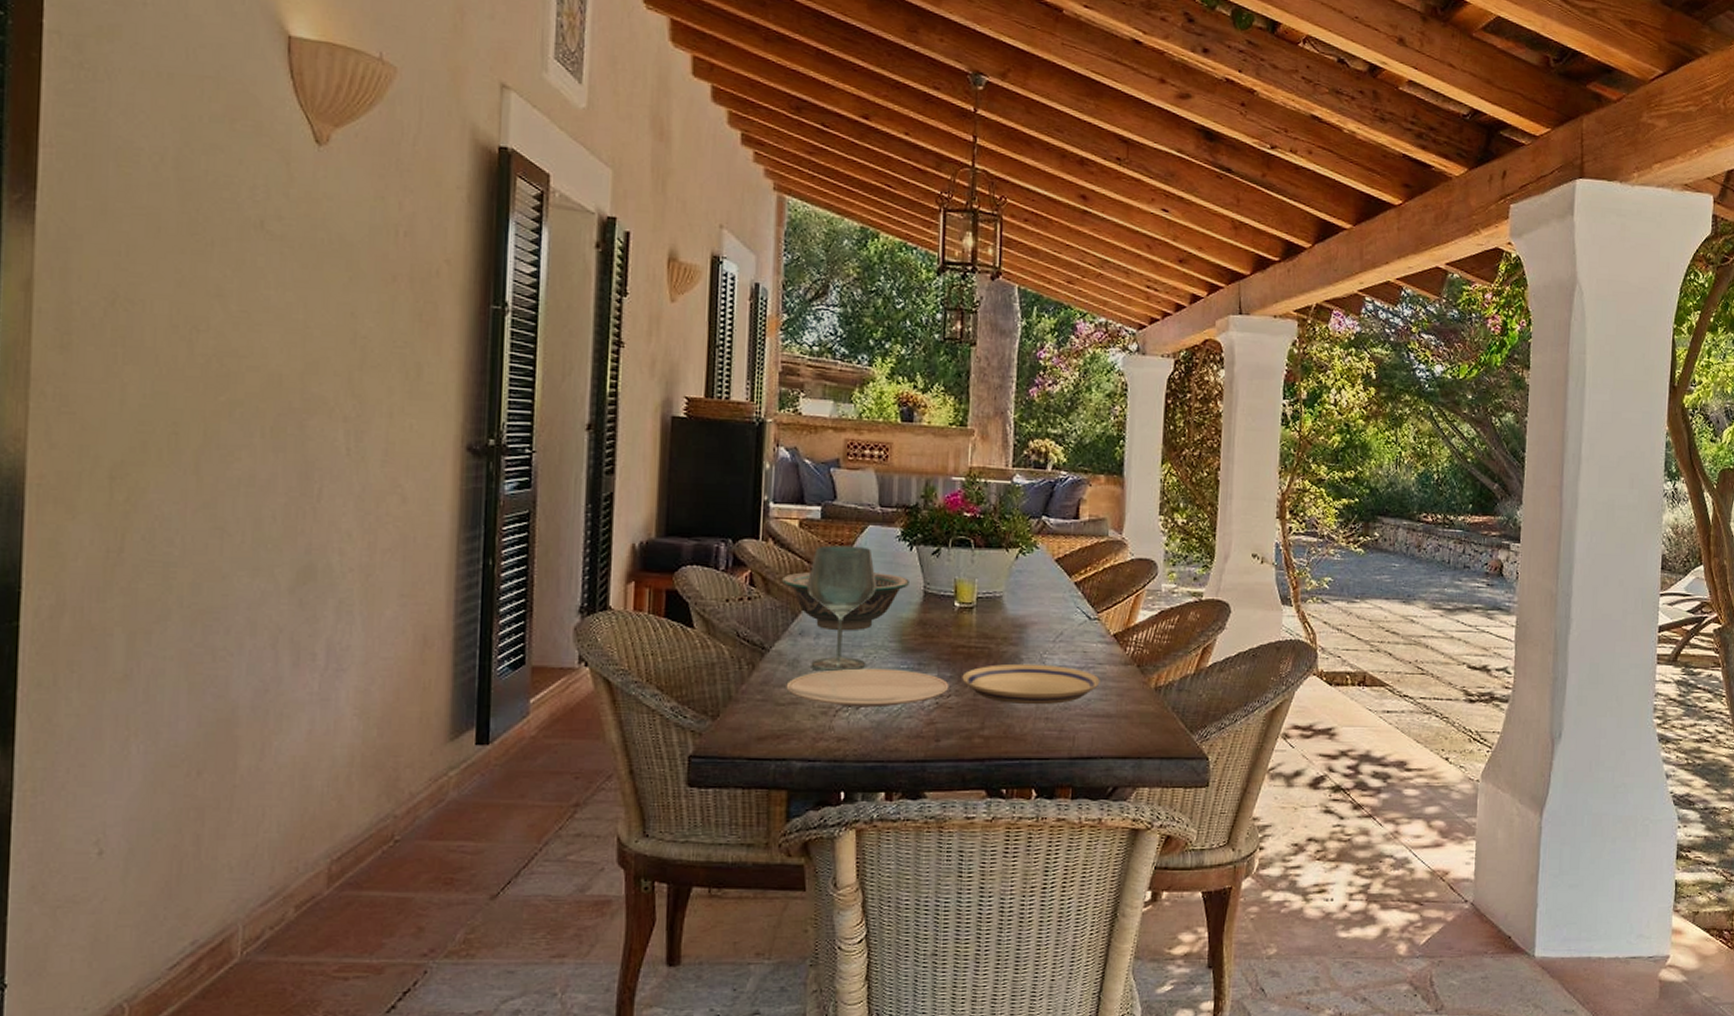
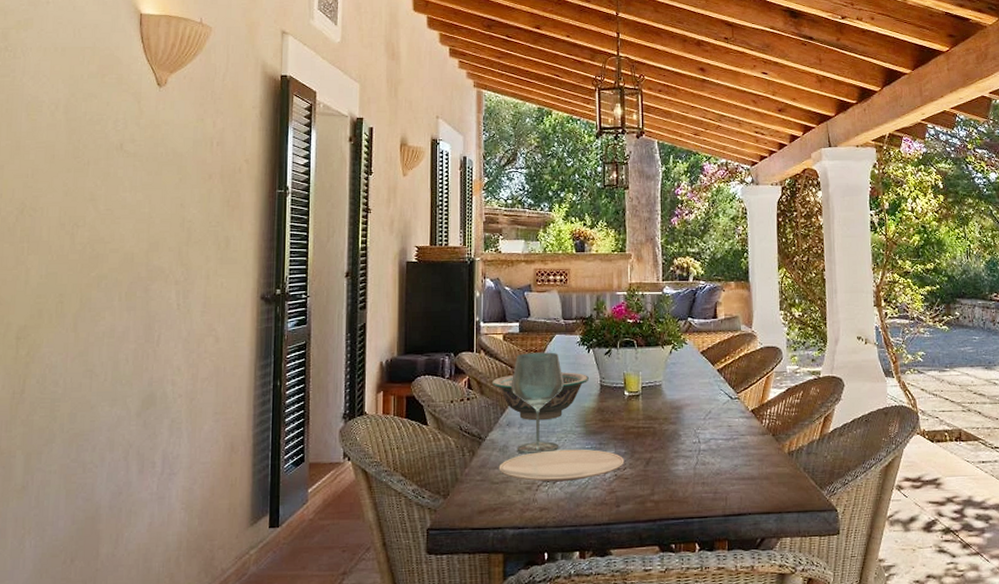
plate: present [962,663,1100,705] -> none [634,438,744,473]

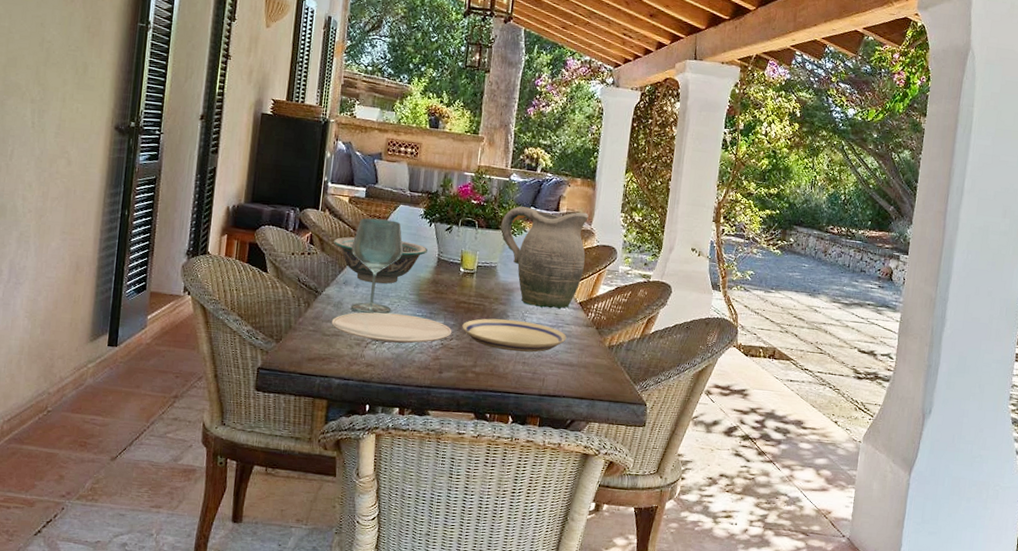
plate: none [634,438,744,473] -> present [462,318,567,353]
pitcher: none [660,315,751,421] -> present [501,206,589,309]

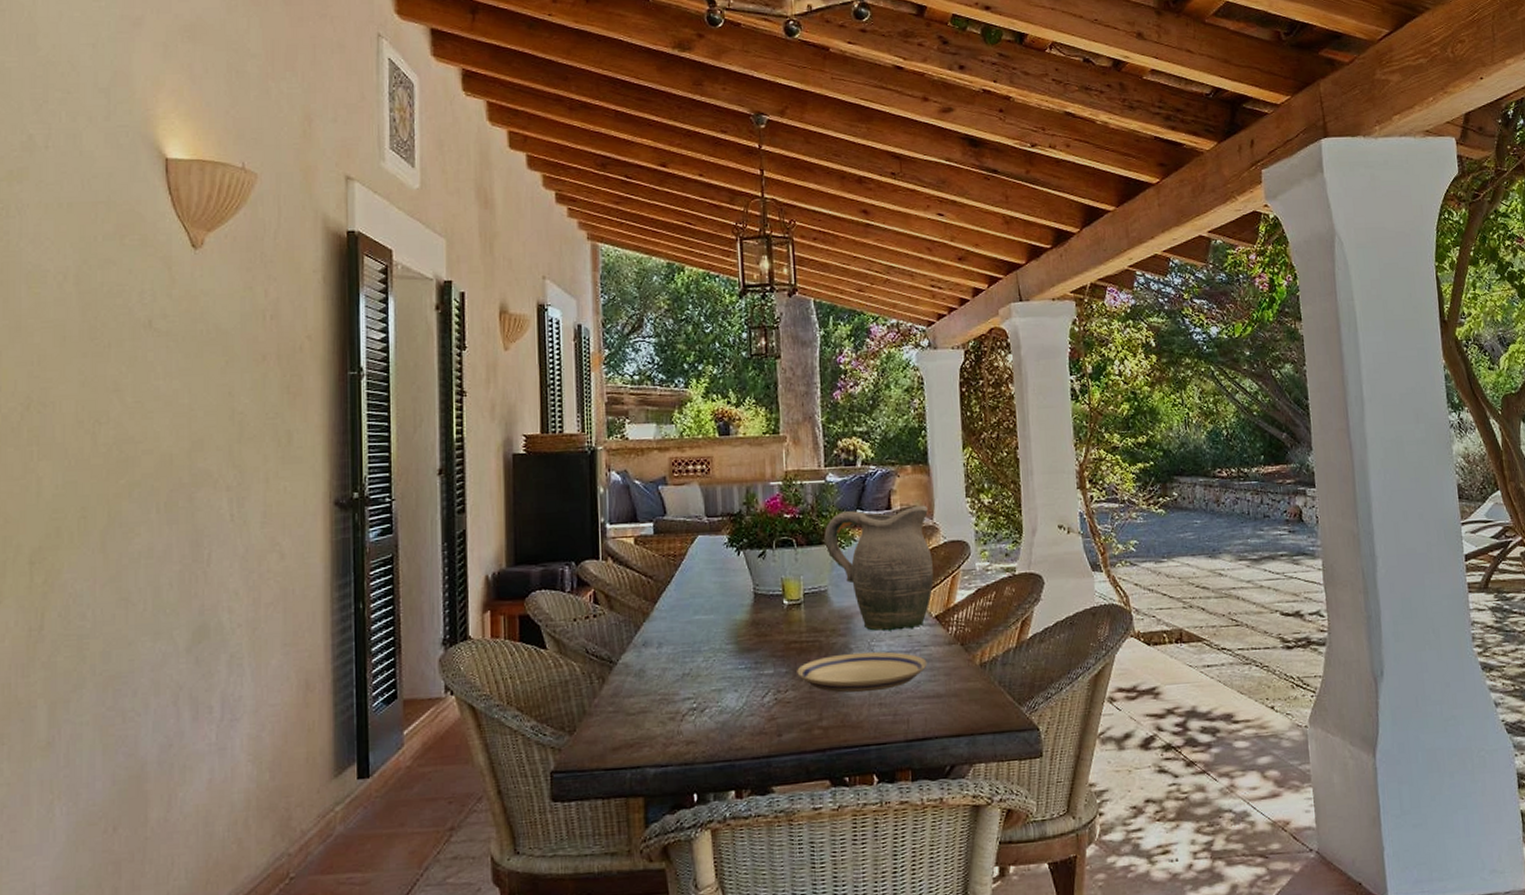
plate: present [331,312,452,344] -> none [634,669,786,711]
bowl: present [333,237,428,284] -> none [622,579,740,639]
wine glass: present [350,218,403,314] -> none [645,556,710,679]

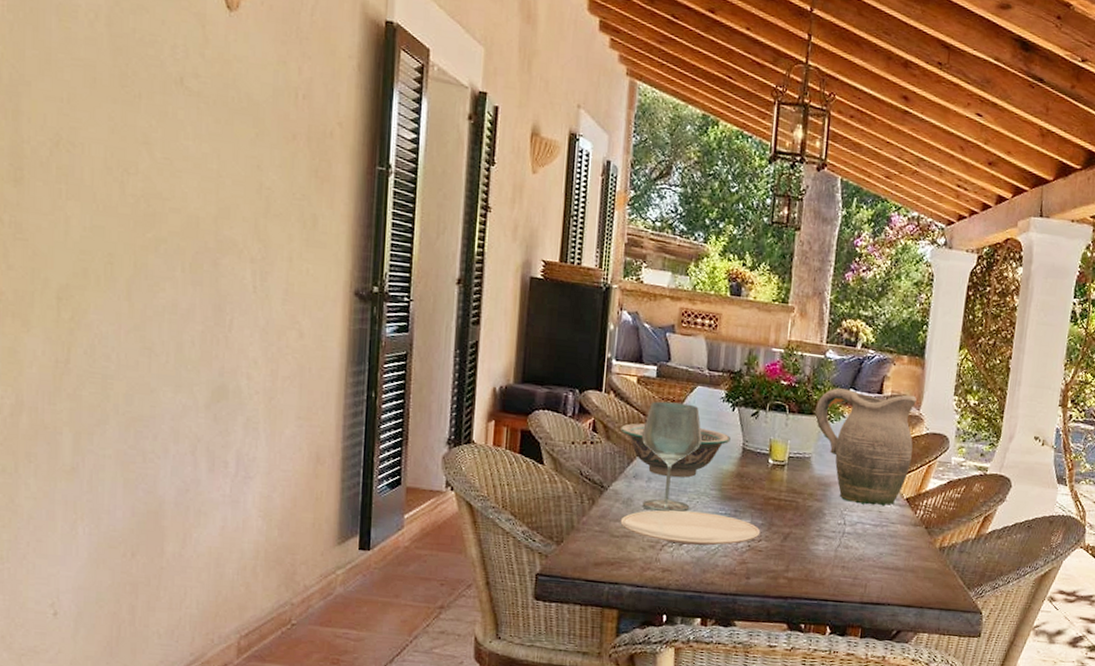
bowl: none [622,579,740,639] -> present [619,423,730,478]
plate: none [634,669,786,711] -> present [620,510,761,546]
wine glass: none [645,556,710,679] -> present [641,401,702,512]
plate: present [797,651,927,693] -> none [772,517,892,555]

